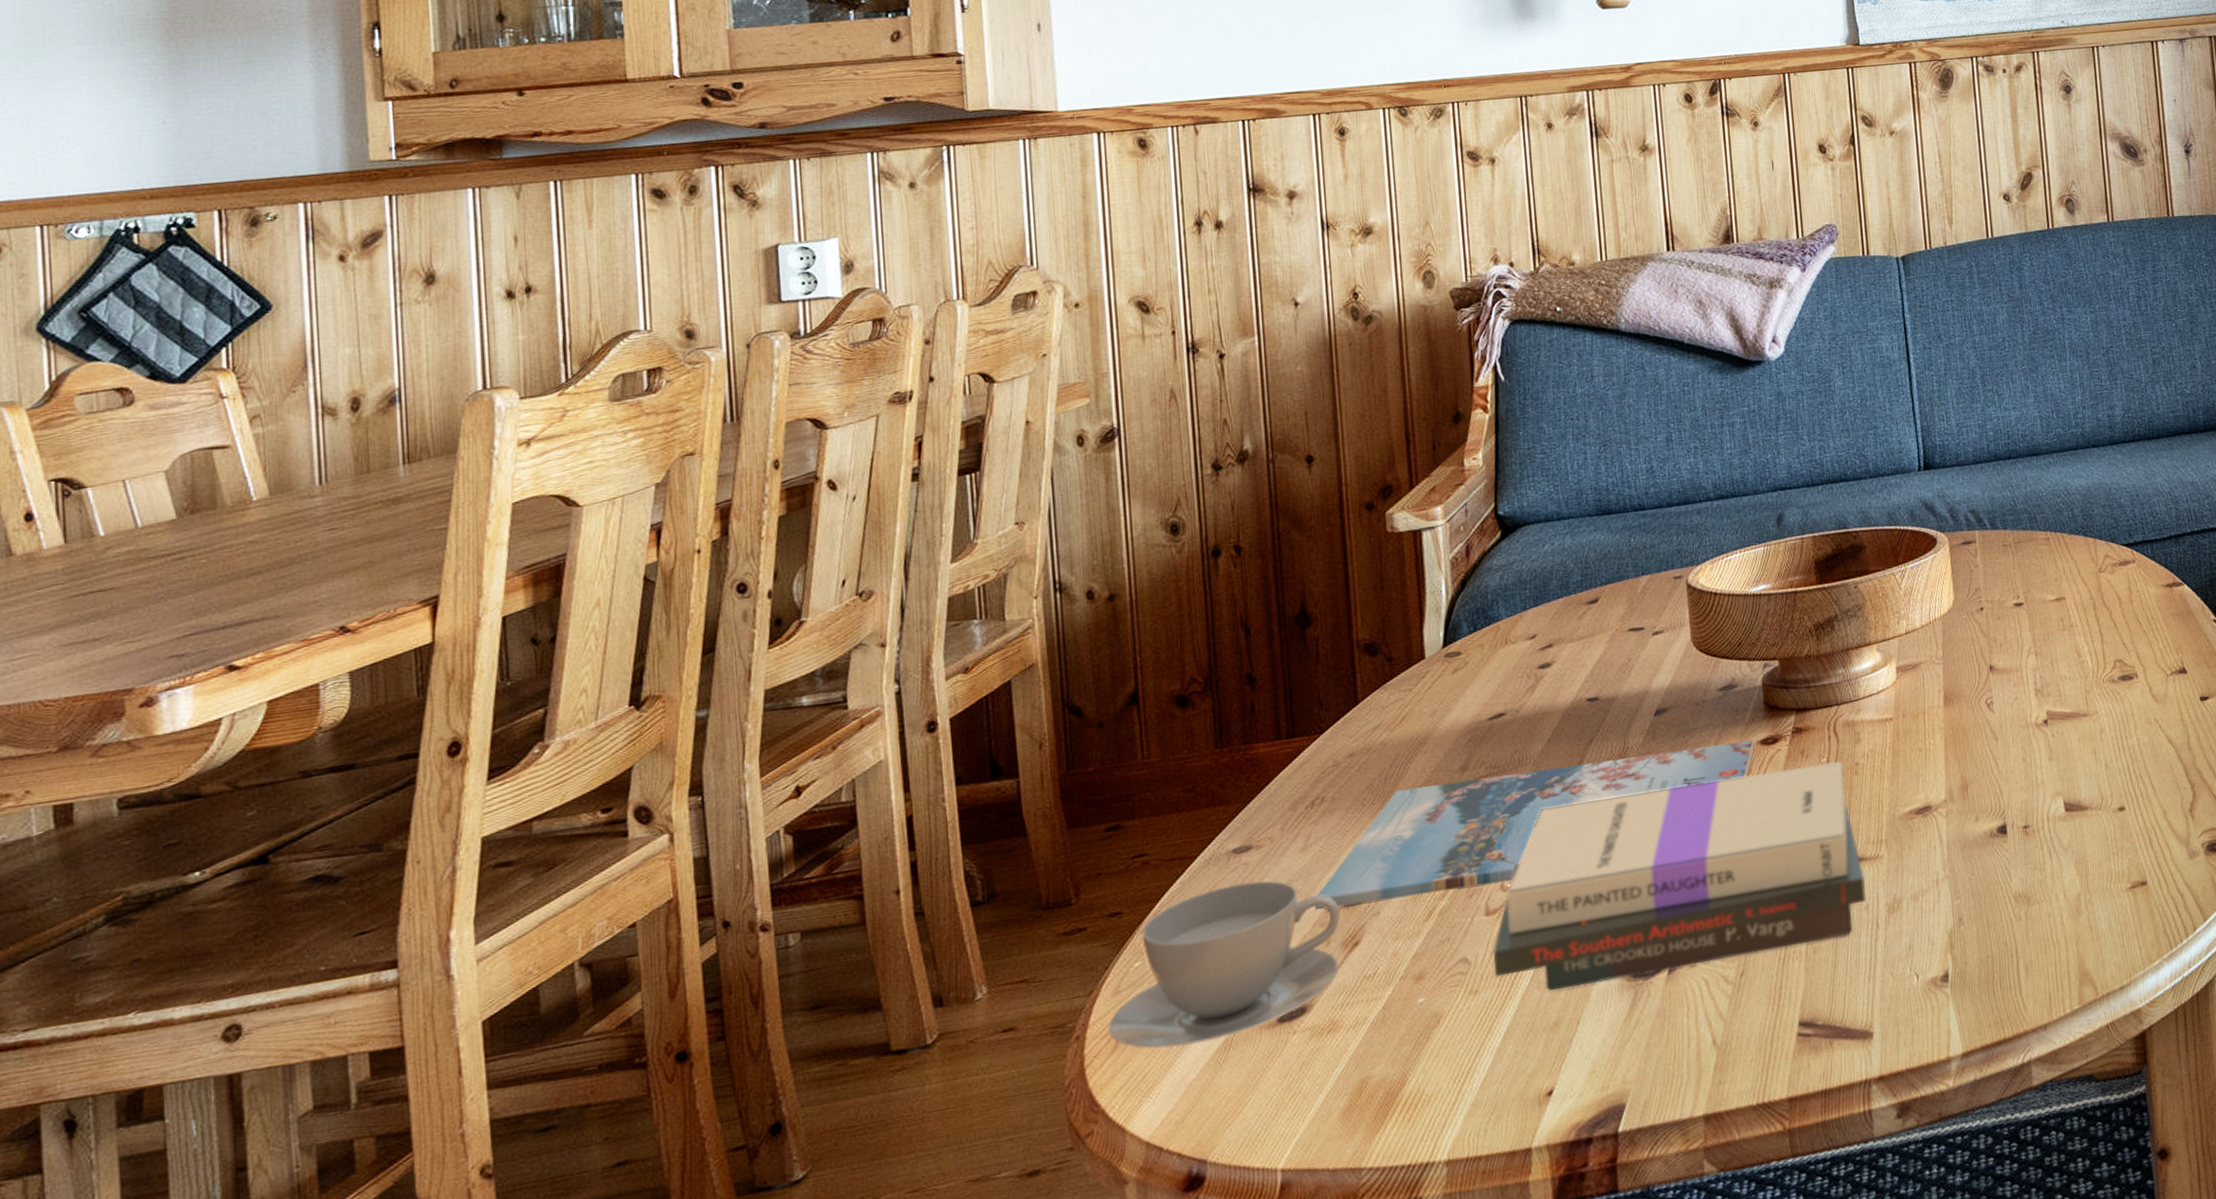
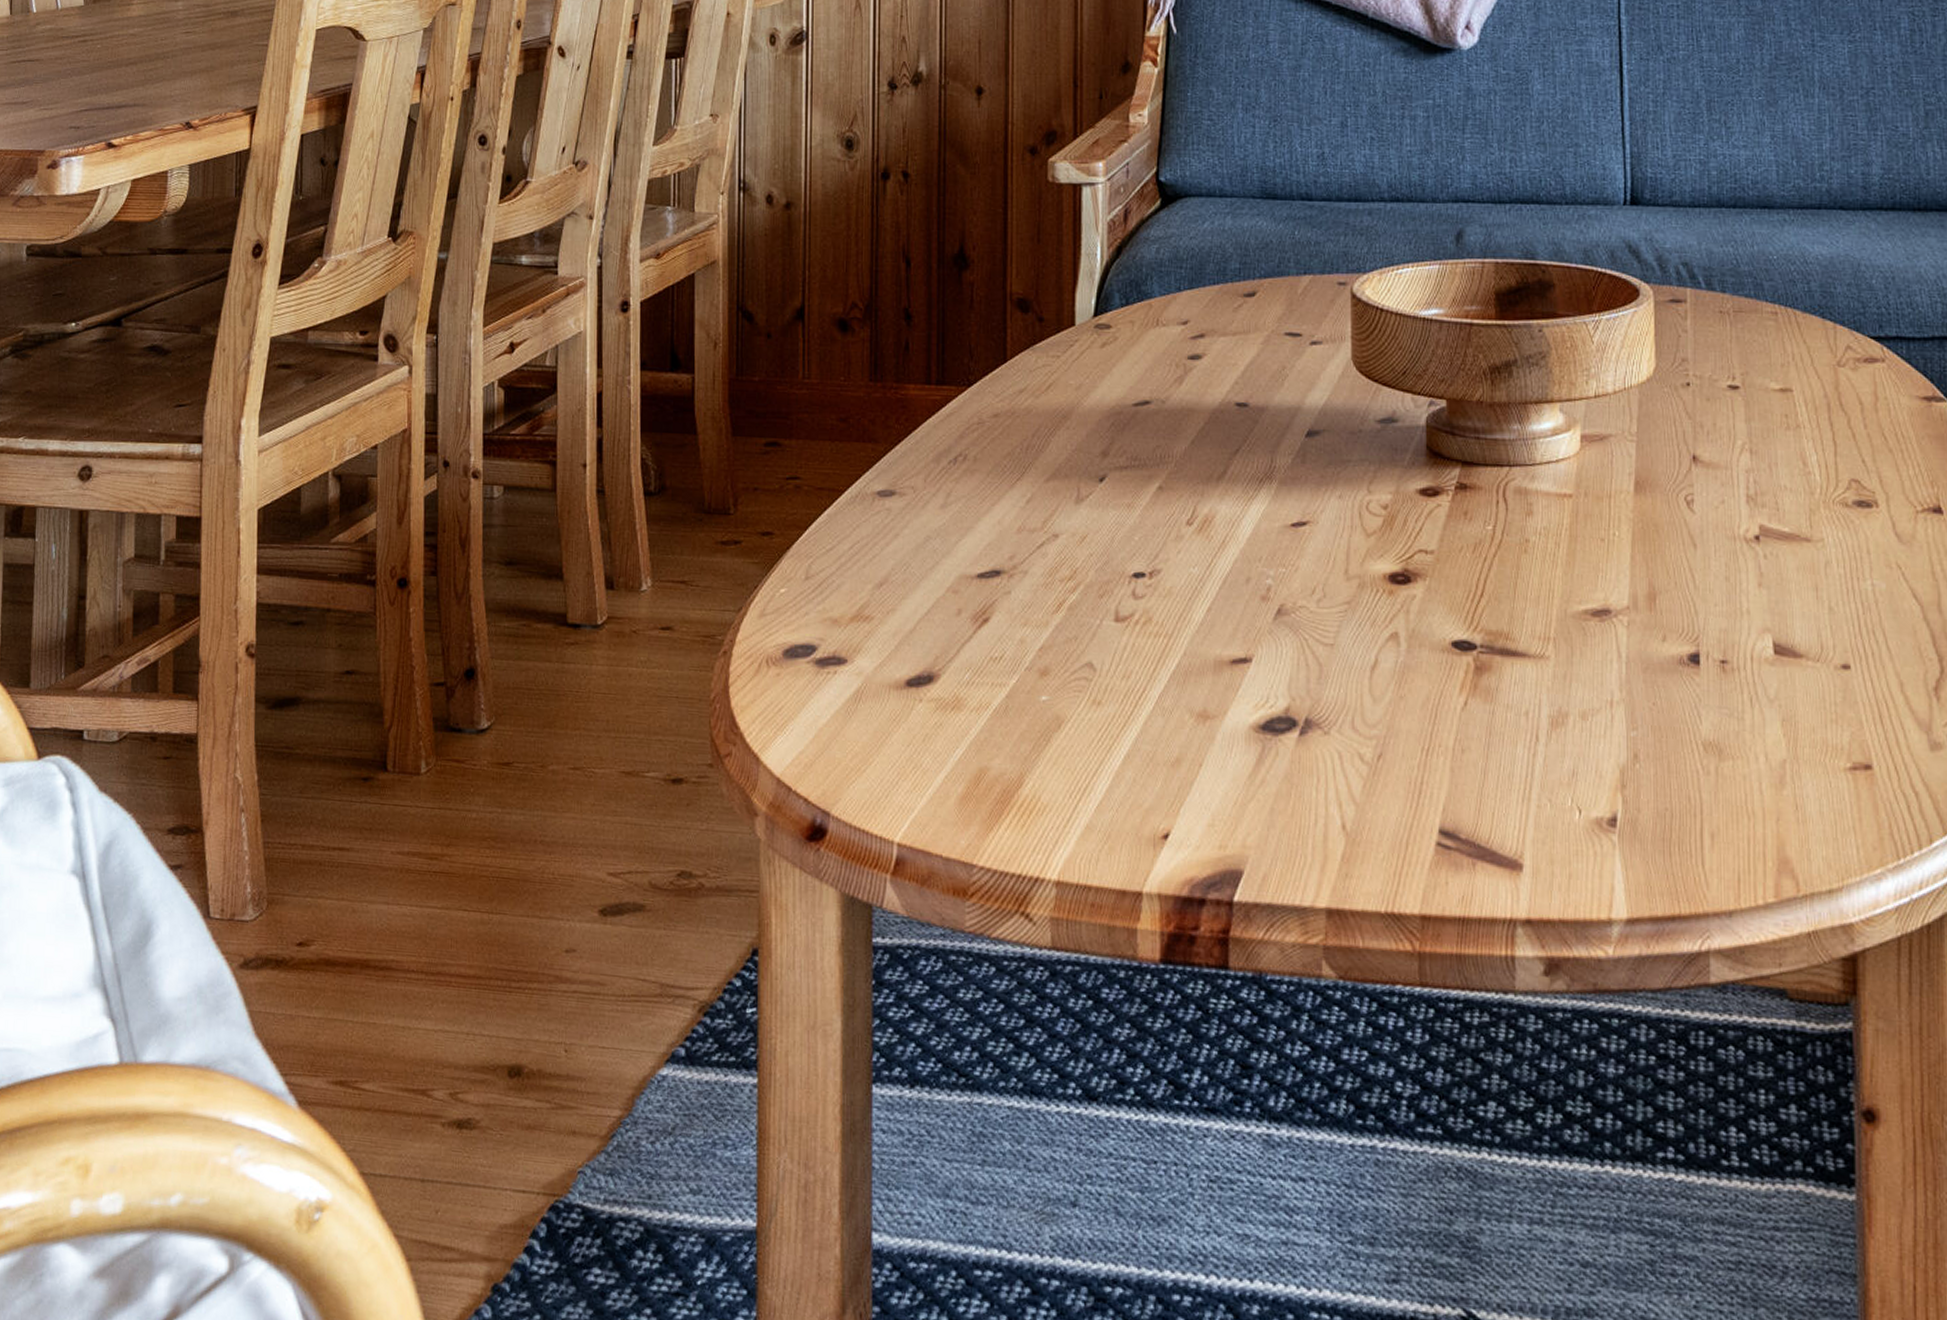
teacup: present [1108,880,1340,1049] -> none [752,528,972,688]
magazine: present [1315,740,1754,910] -> none [949,463,1411,589]
books: present [1492,760,1866,990] -> none [1119,516,1526,741]

